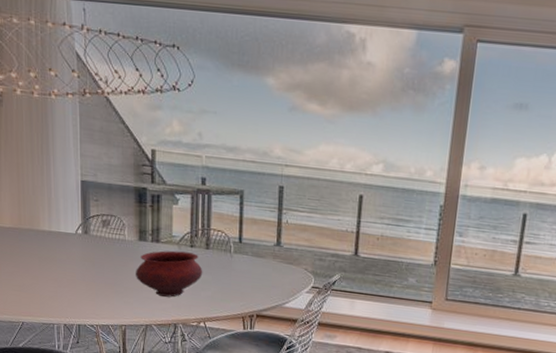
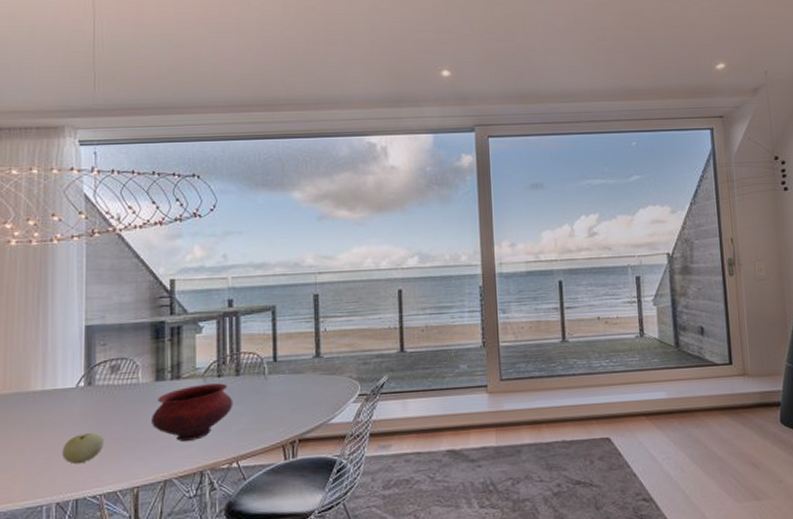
apple: none [67,273,99,298] -> present [62,432,104,465]

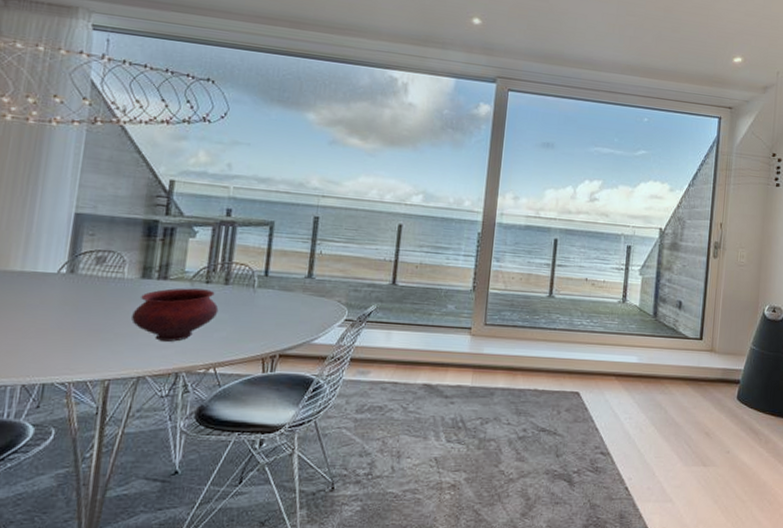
apple: present [62,432,104,465] -> none [34,319,81,350]

